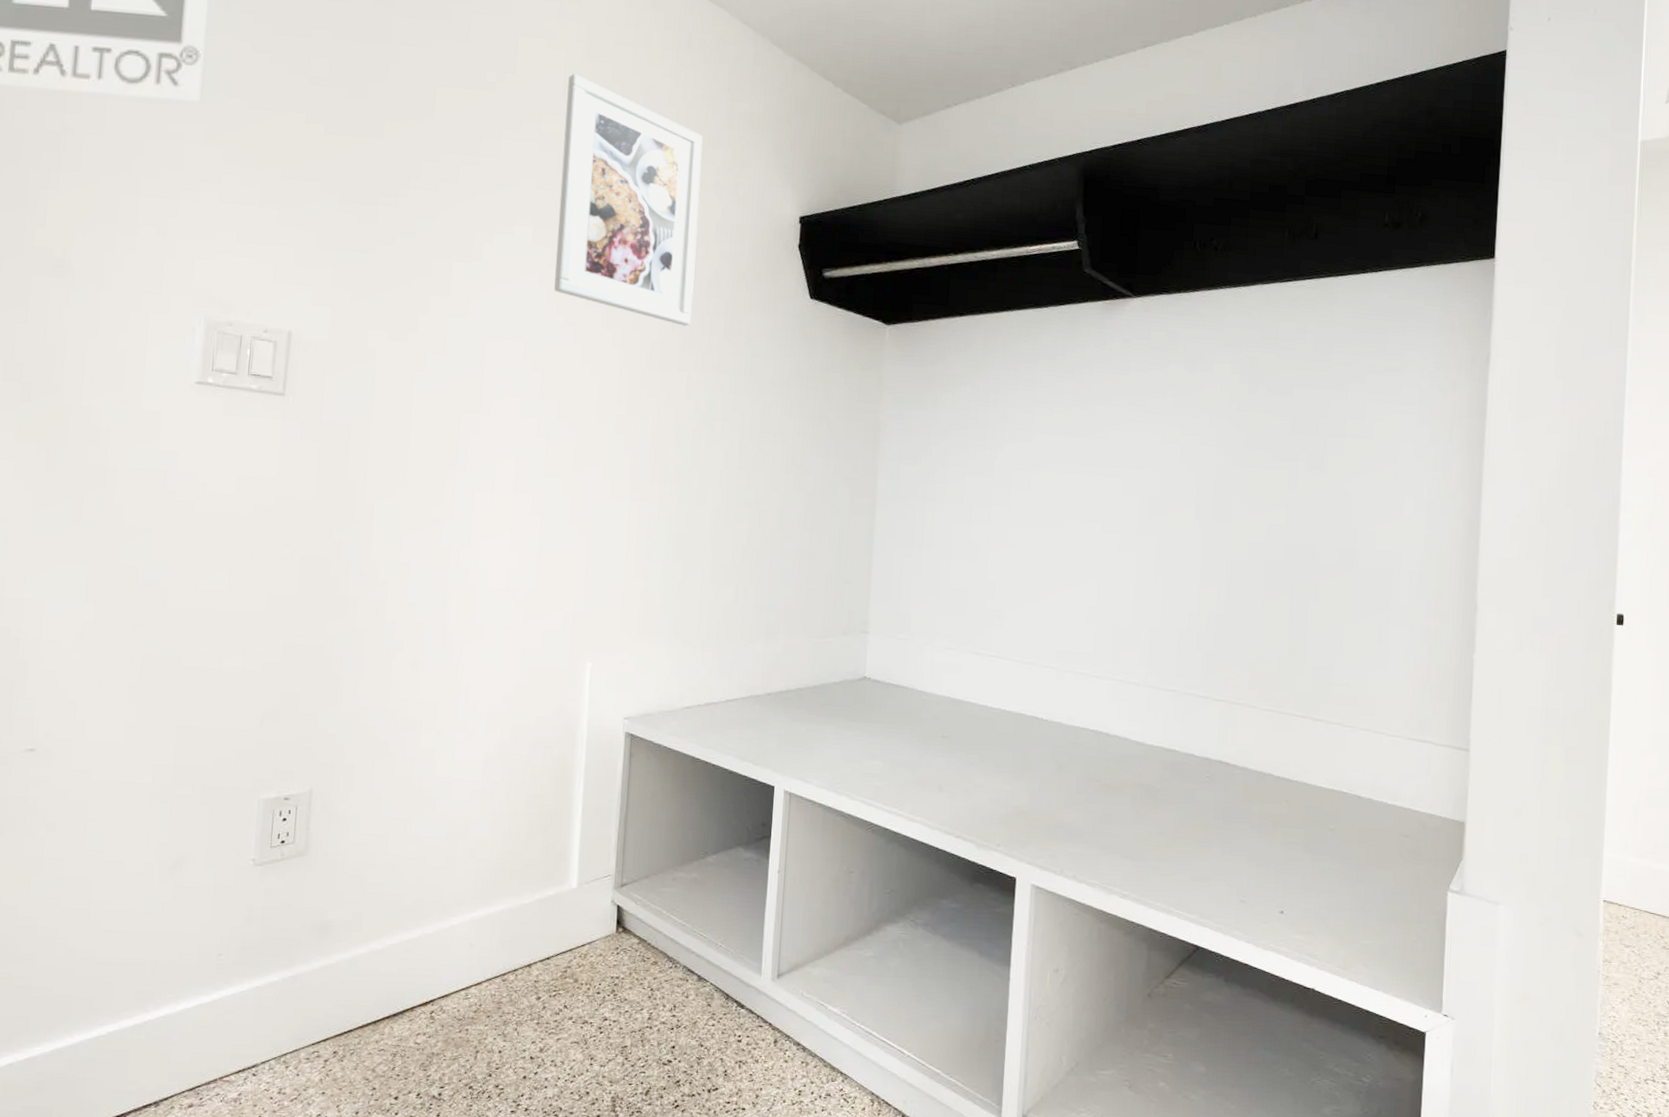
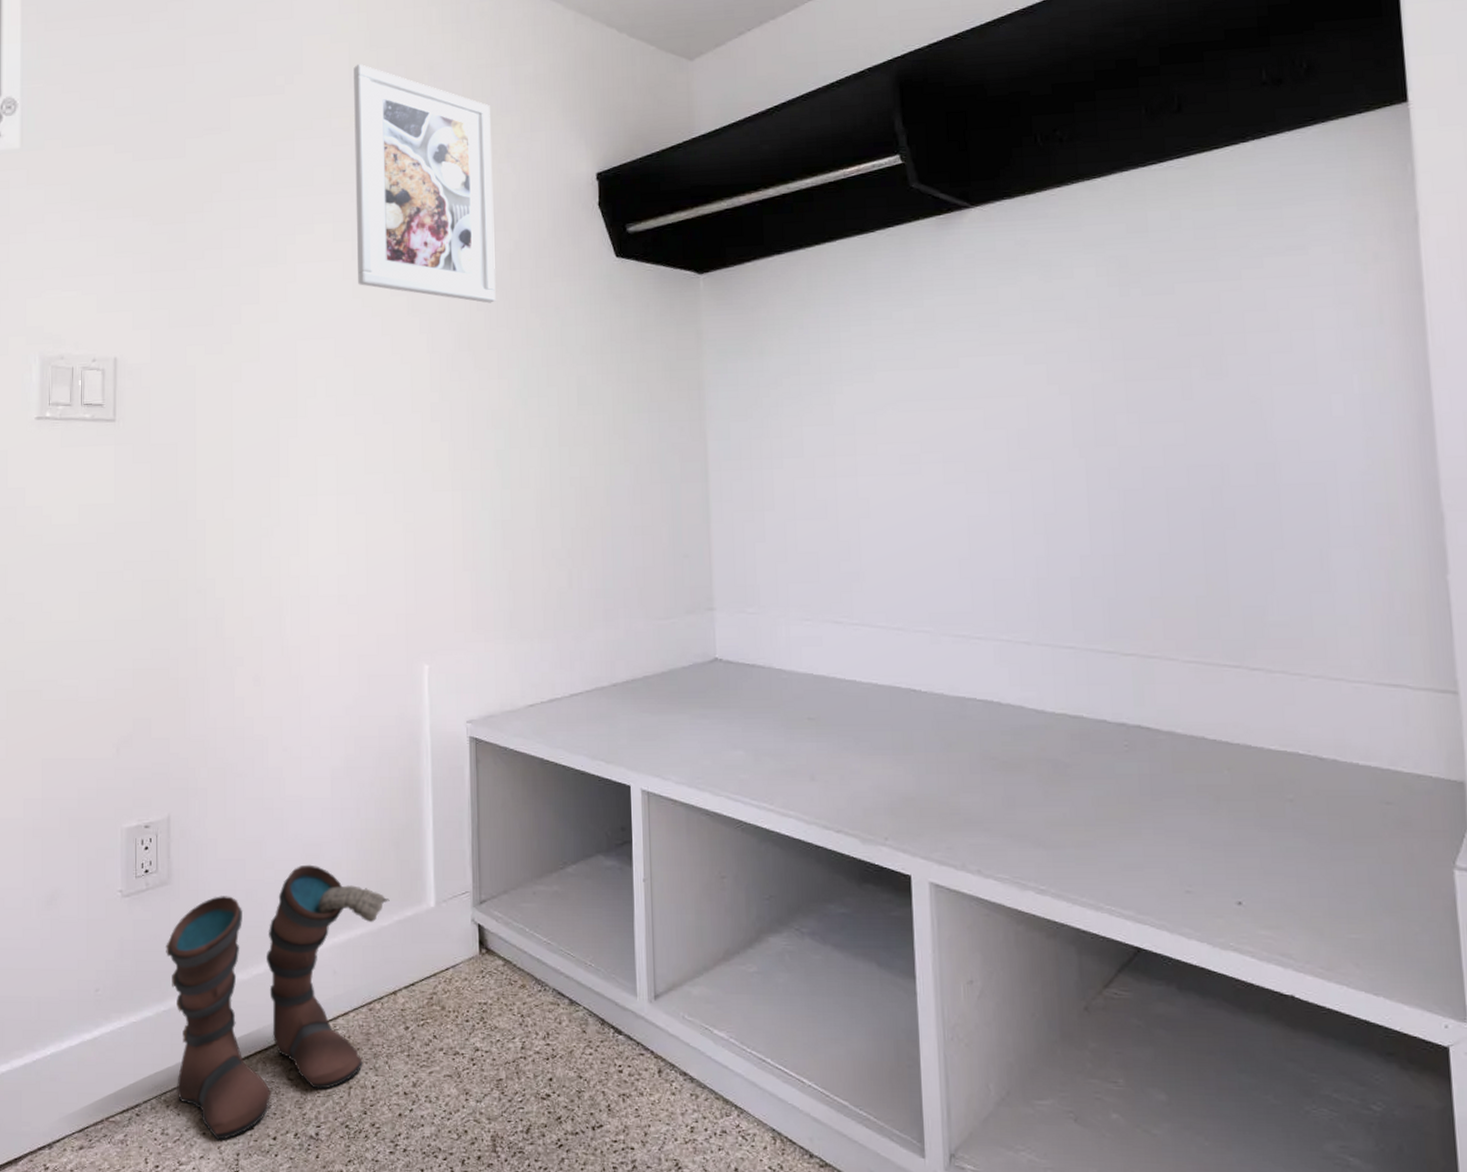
boots: none [297,843,533,1099] -> present [166,864,390,1140]

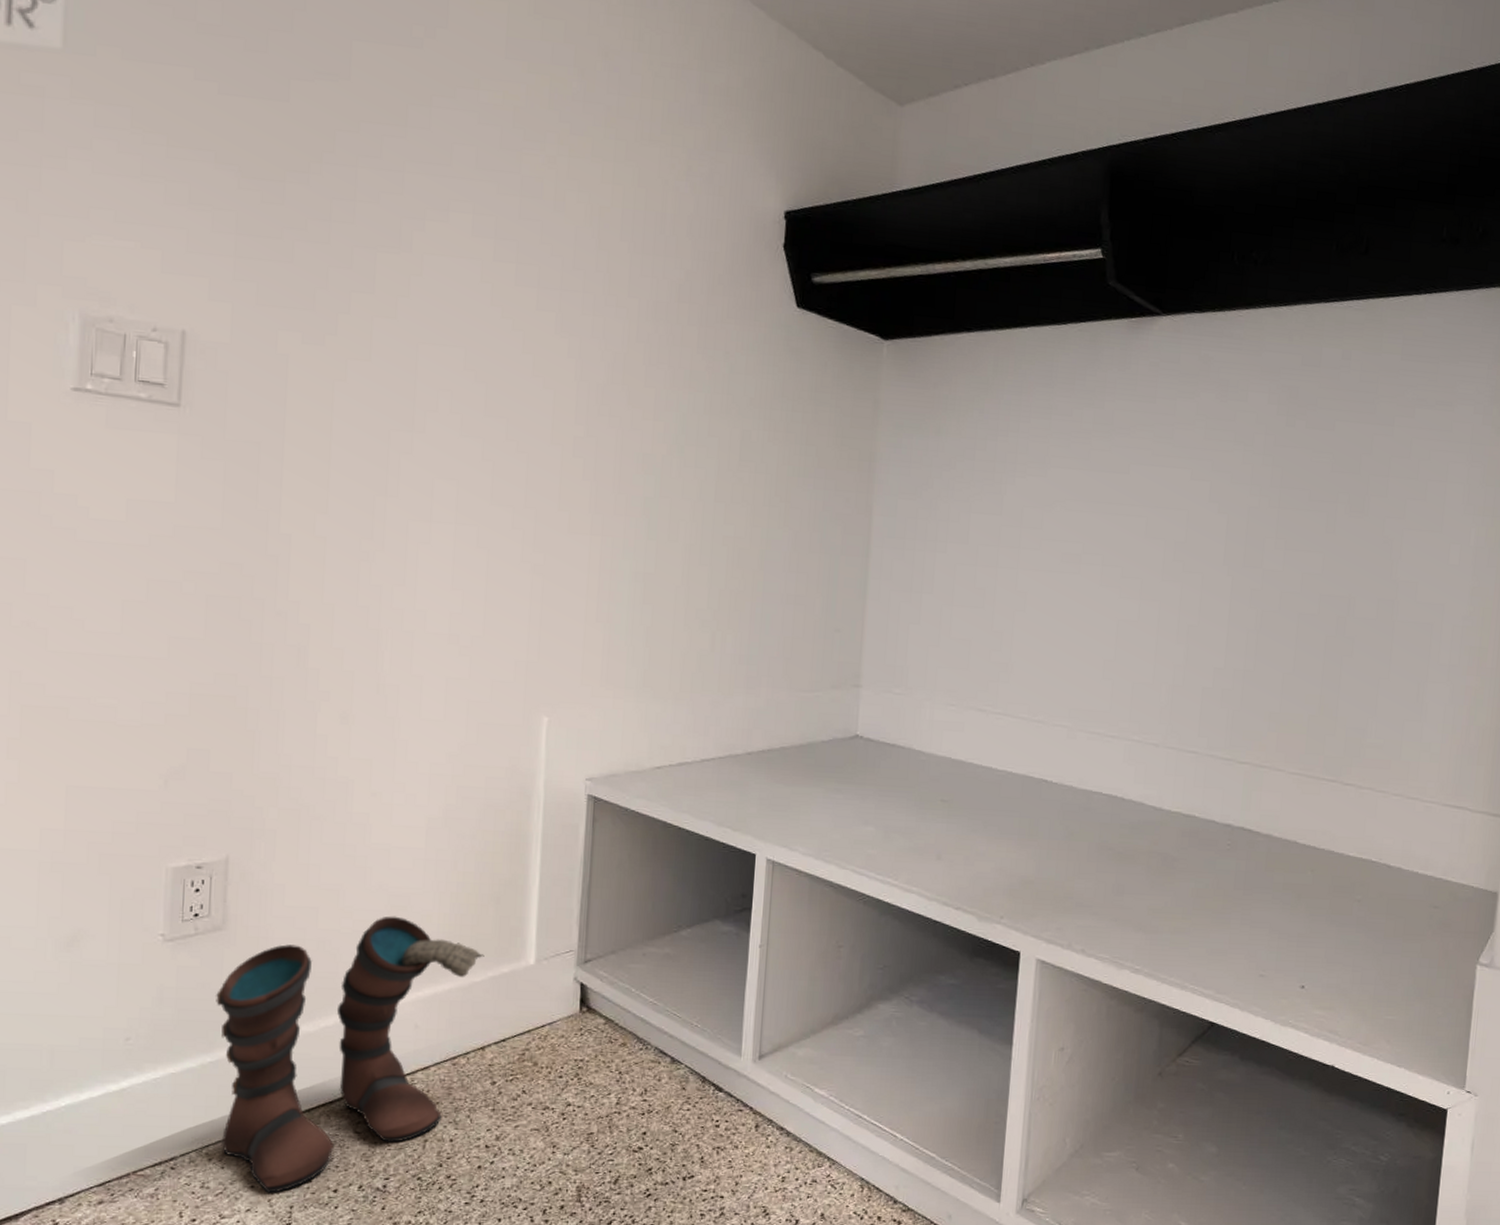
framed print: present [354,63,496,303] -> none [498,31,672,336]

